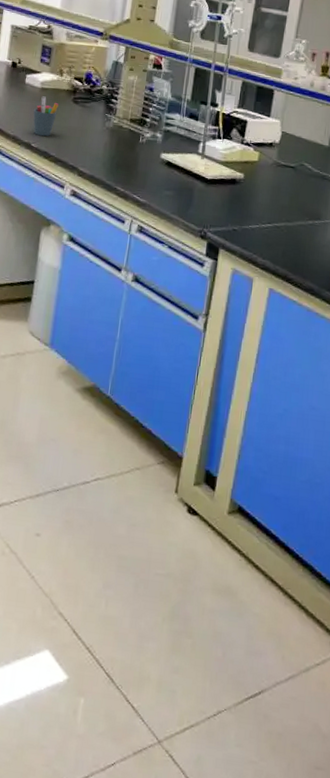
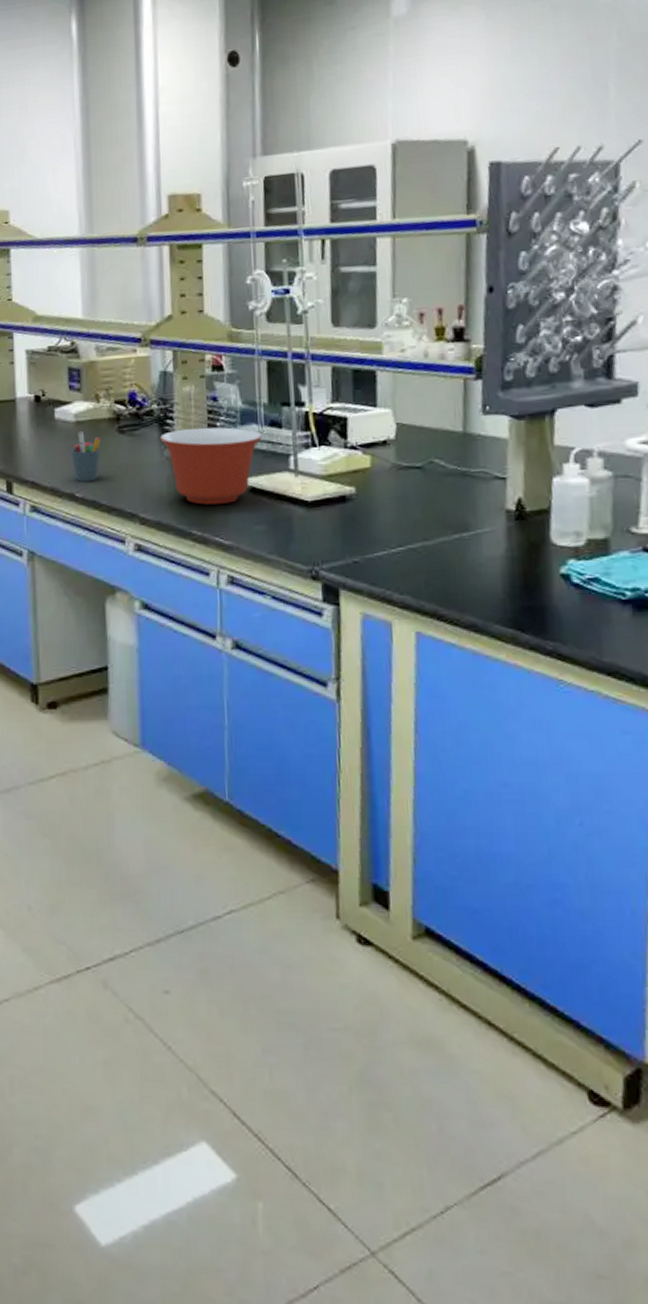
mixing bowl: none [104,108,183,171] -> present [160,427,263,505]

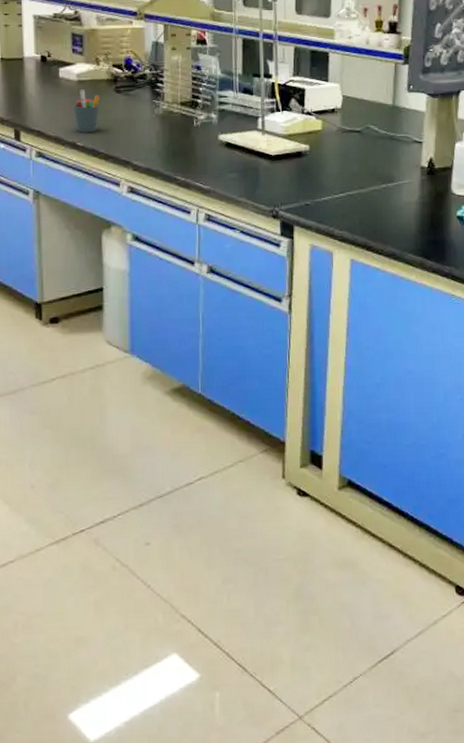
mixing bowl: present [160,427,263,505] -> none [152,91,238,155]

